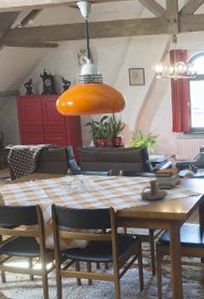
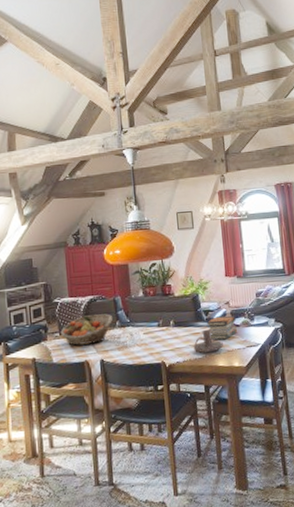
fruit basket: none [12,162,64,191] -> present [60,314,112,346]

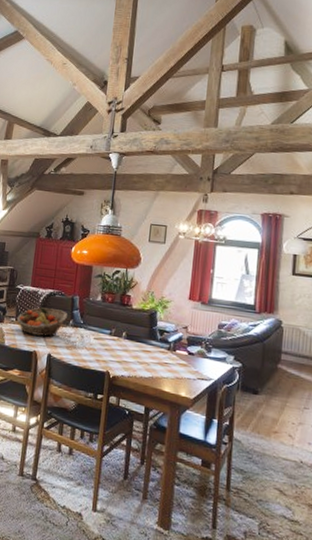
candle holder: present [193,329,223,353] -> none [141,349,173,375]
book stack: present [206,315,237,340] -> none [159,339,192,365]

